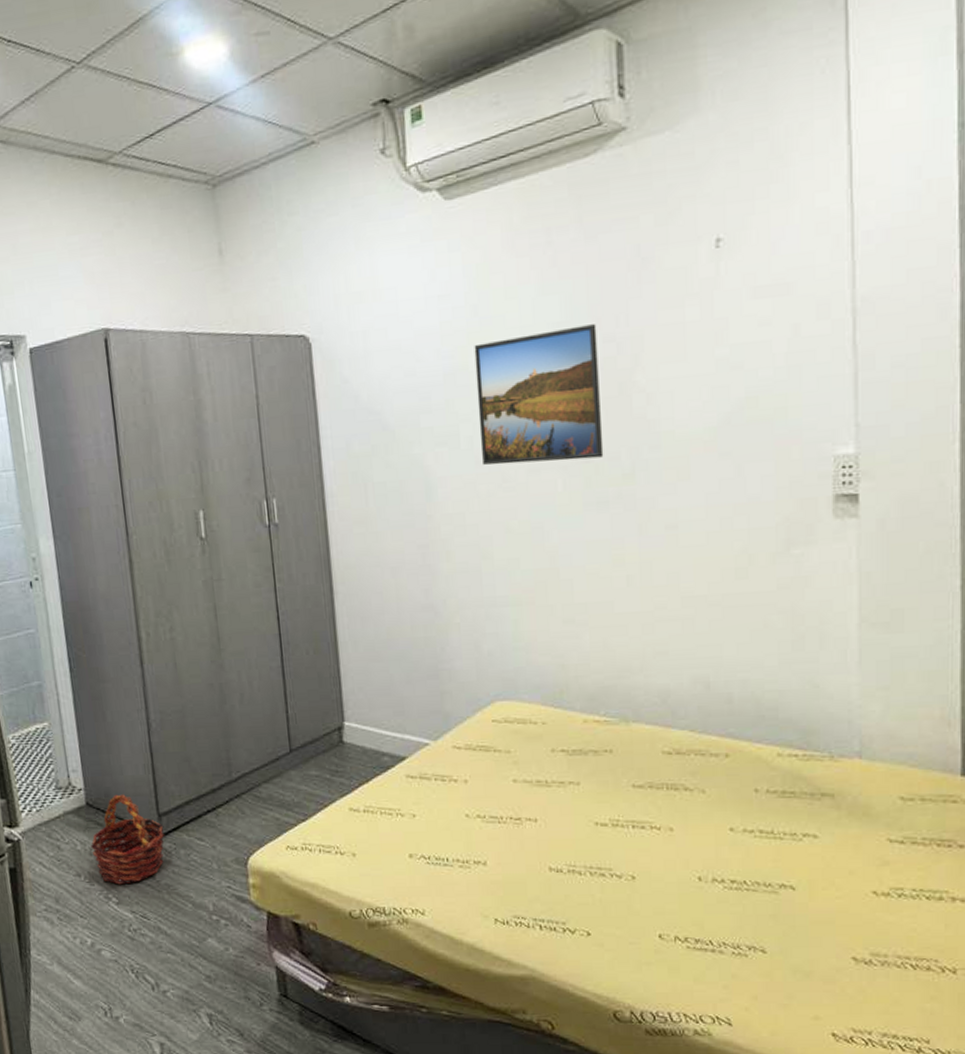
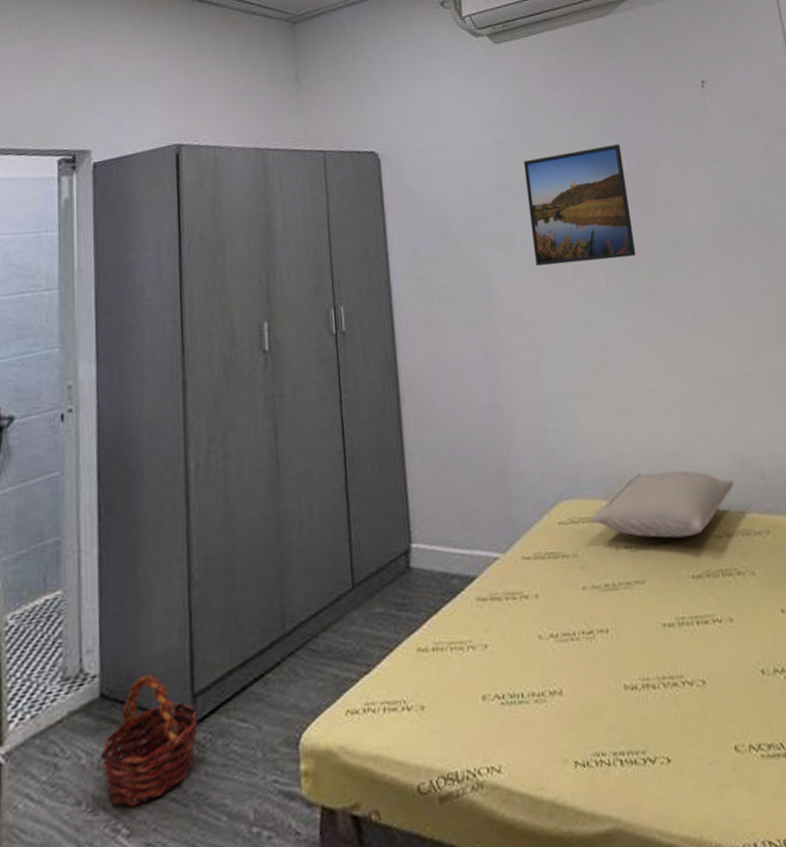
pillow: none [525,684,693,749] -> present [589,470,734,539]

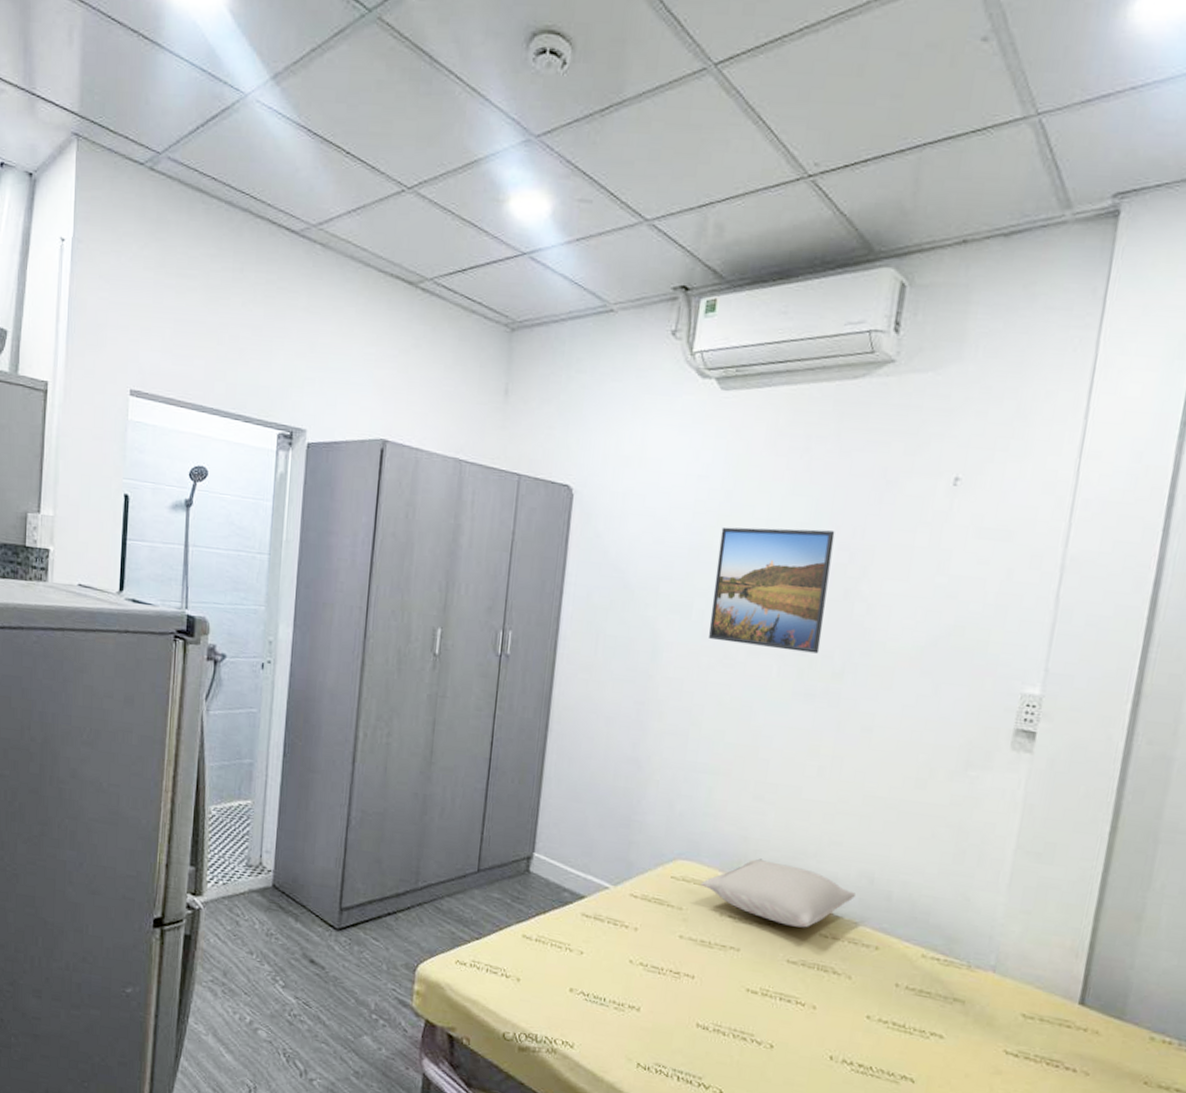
basket: present [100,673,199,807] -> none [268,882,343,970]

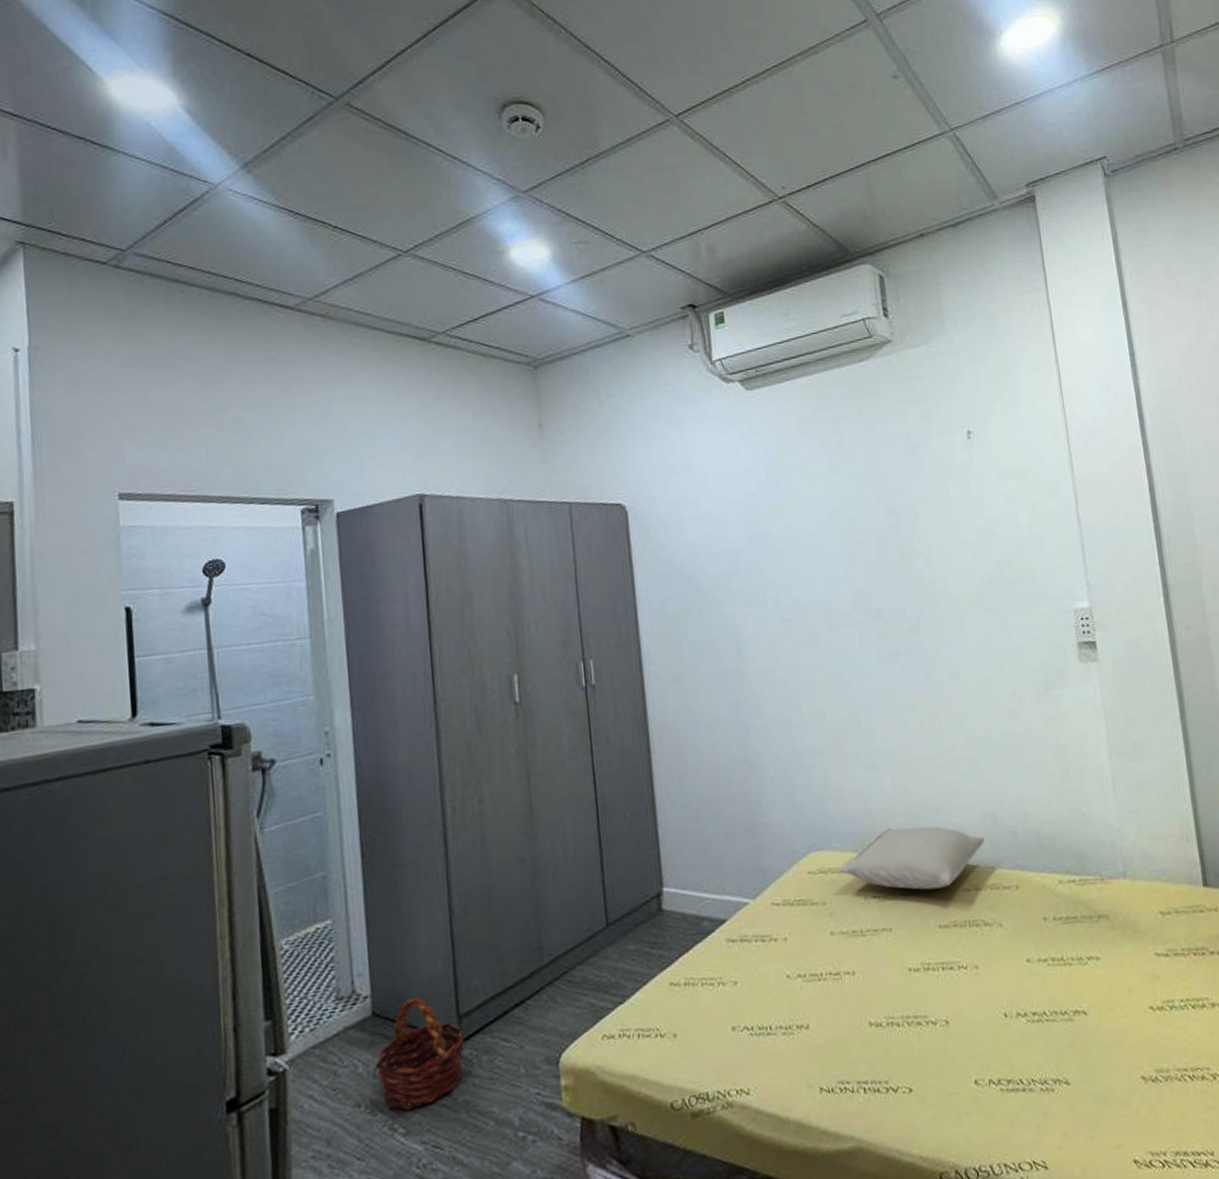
basket: none [268,882,343,970] -> present [375,996,465,1110]
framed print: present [709,527,835,654] -> none [776,498,892,623]

